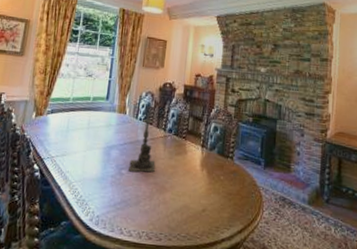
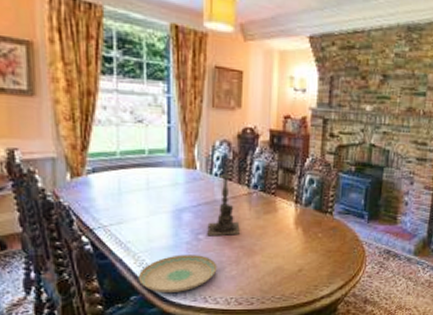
plate: none [69,186,134,222] -> present [138,254,217,294]

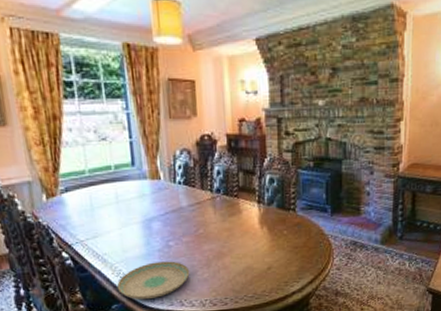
candle holder: present [207,171,240,237] -> none [176,178,208,243]

